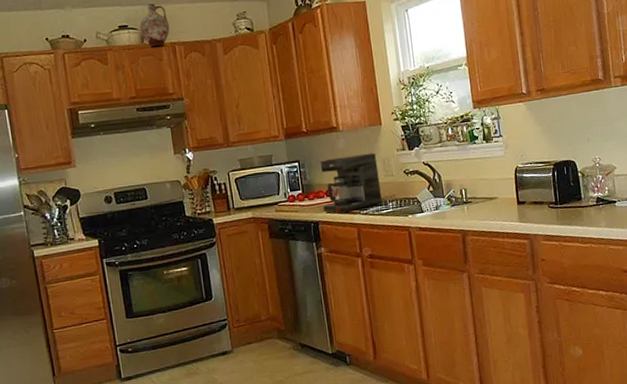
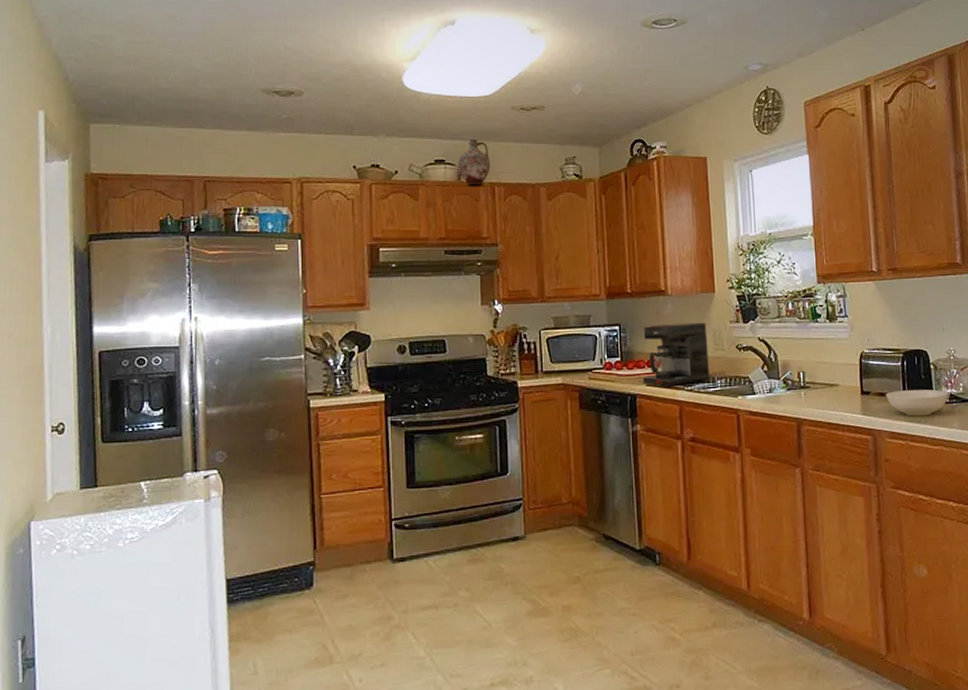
bowl: none [539,194,596,220] -> present [885,389,949,416]

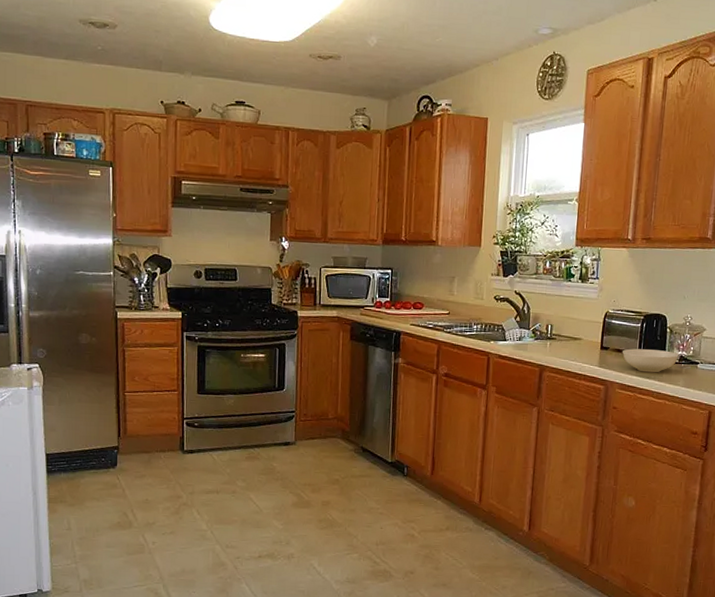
ceramic jug: present [457,139,491,187] -> none [256,83,287,131]
coffee maker: present [642,322,711,387] -> none [407,271,470,328]

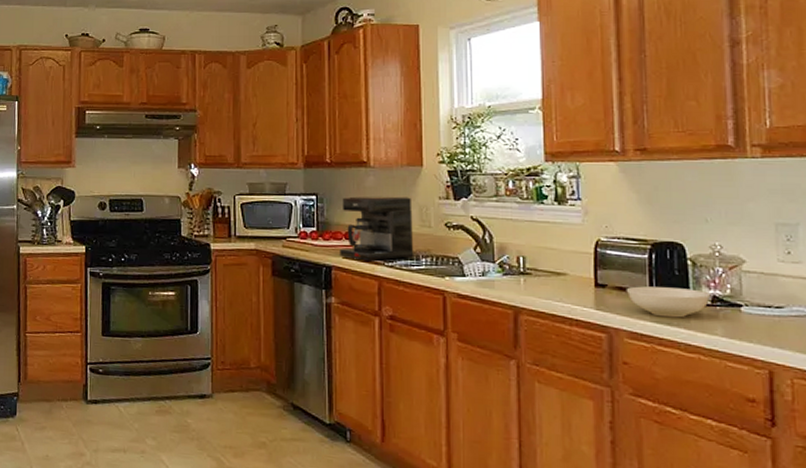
coffee maker: none [407,271,470,328] -> present [339,196,414,261]

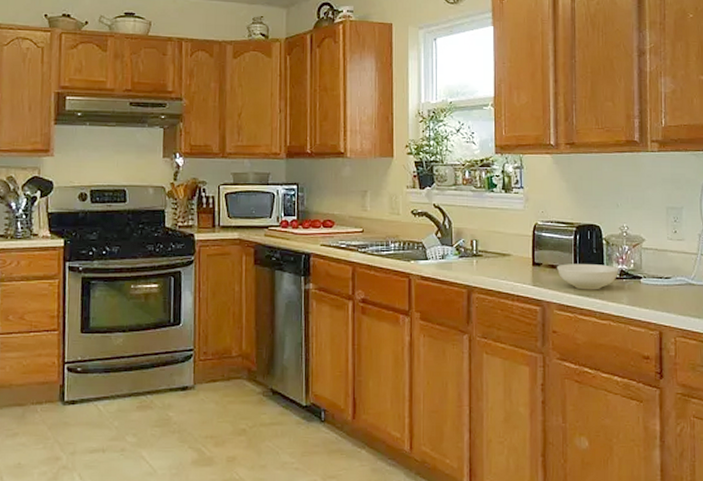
coffee maker: present [339,196,414,261] -> none [317,185,385,248]

